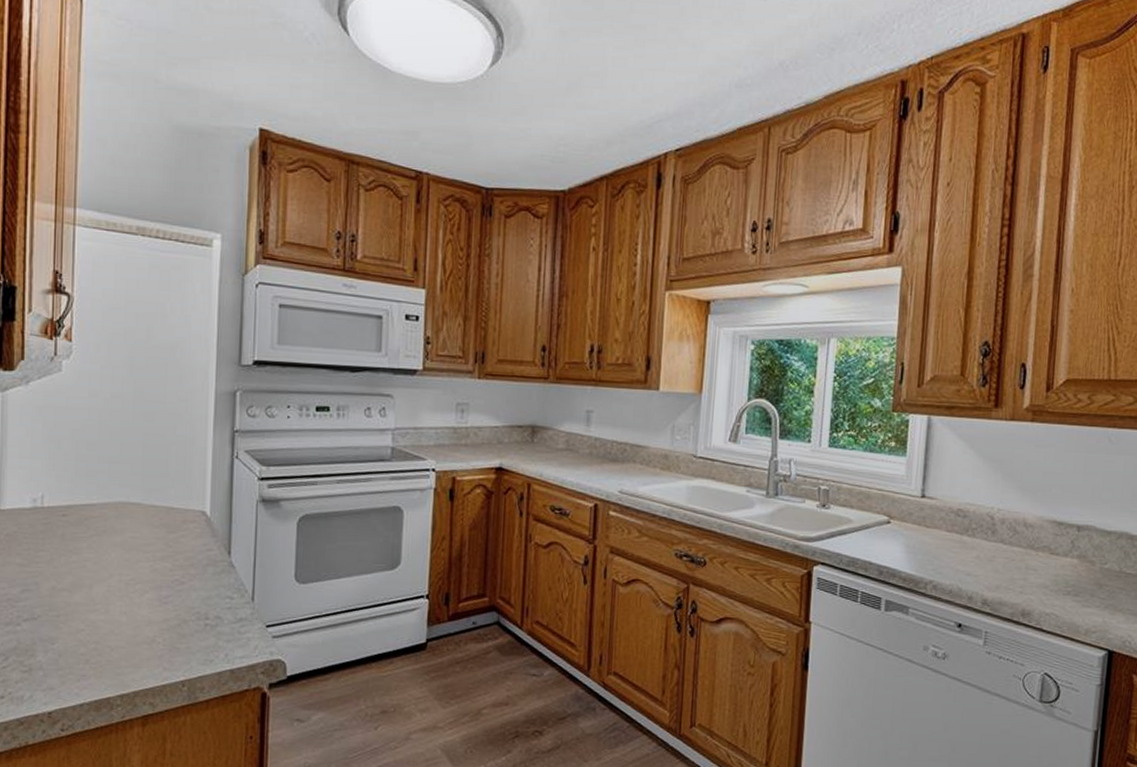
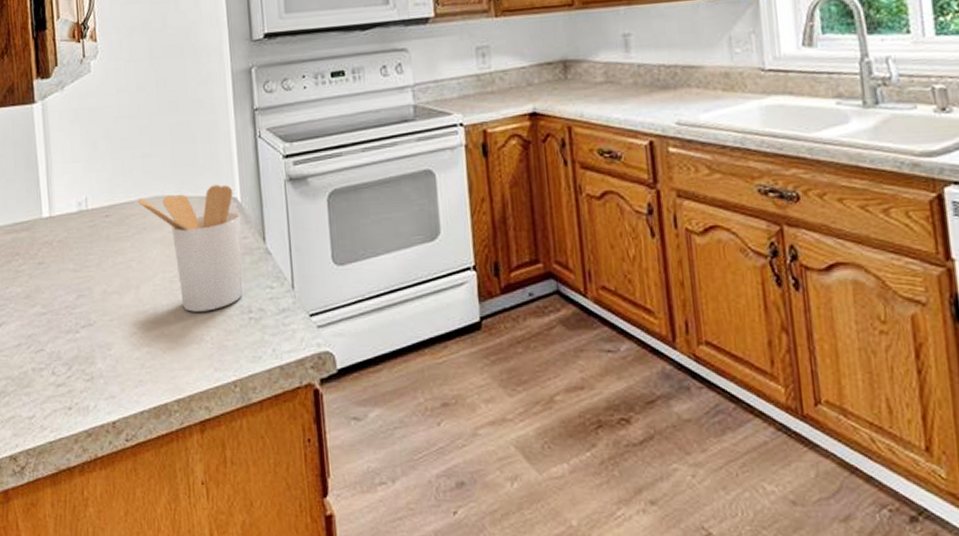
utensil holder: none [100,497,209,615] -> present [138,184,243,312]

